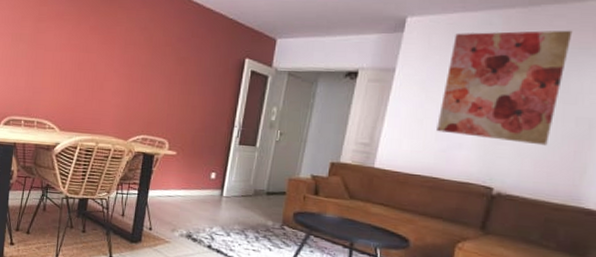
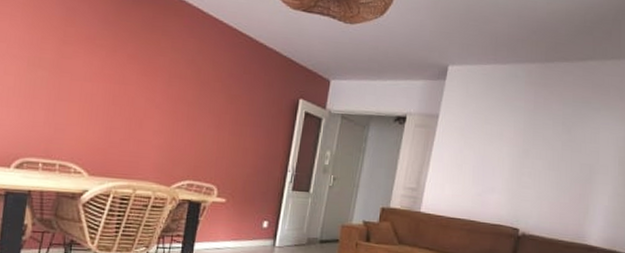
wall art: present [437,30,573,146] -> none [474,83,577,189]

